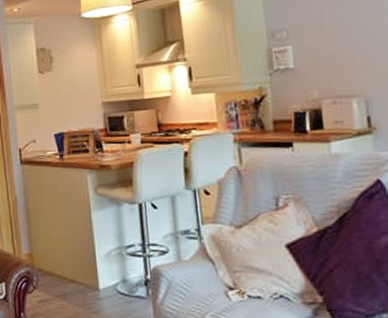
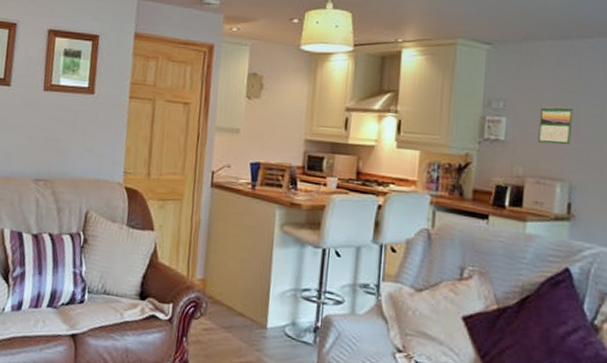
calendar: none [323,24,359,64] -> present [538,106,573,145]

